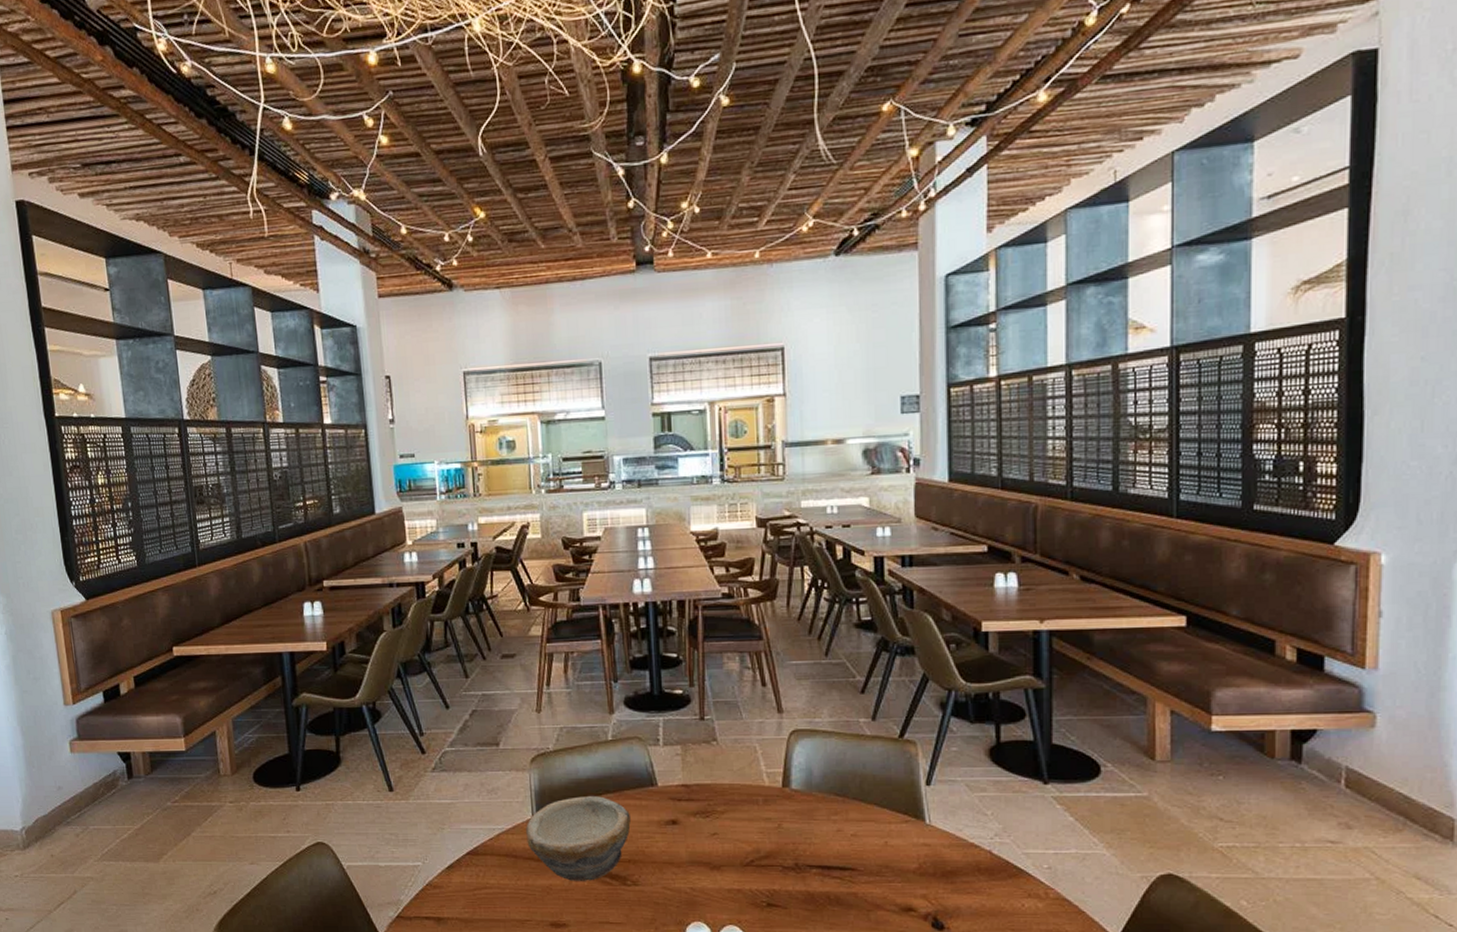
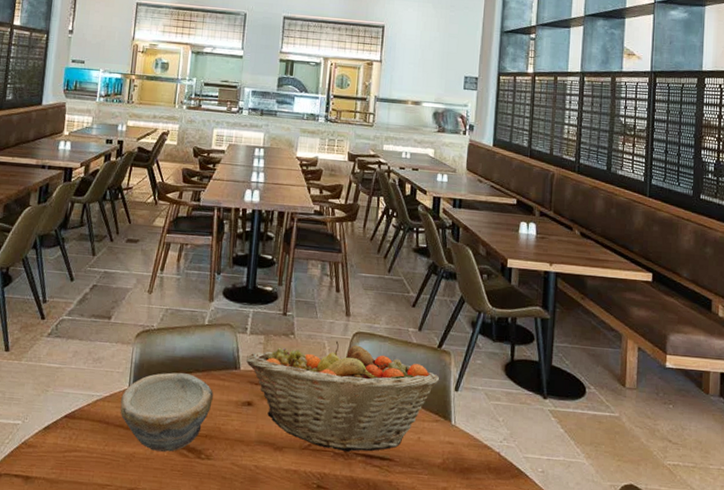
fruit basket: none [663,742,906,865] -> present [246,341,440,452]

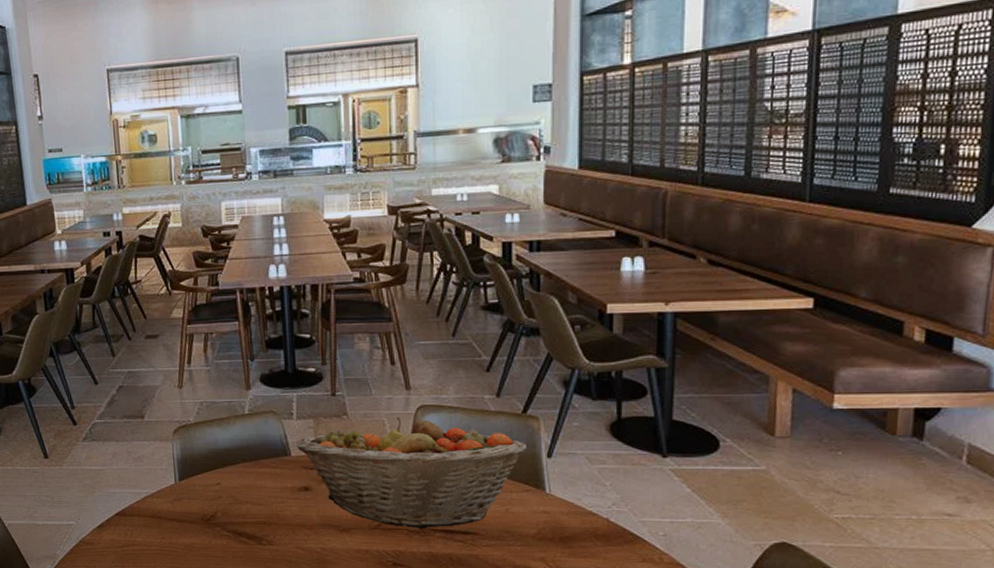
bowl: present [120,372,213,453] -> none [169,463,266,541]

